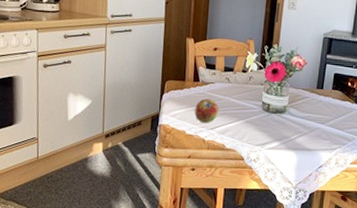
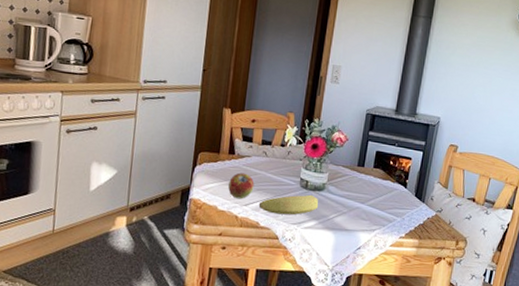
banana: none [224,117,281,137] -> present [258,194,319,216]

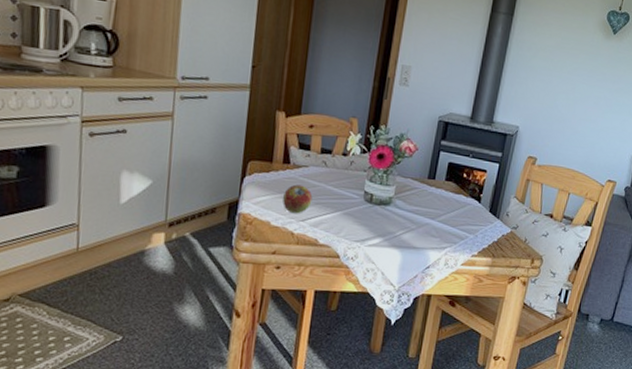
banana: present [258,194,319,216] -> none [317,209,385,232]

